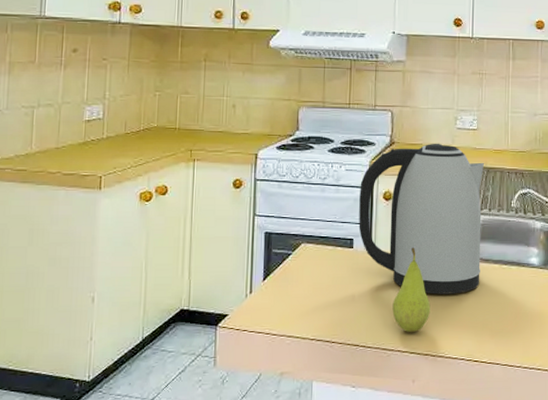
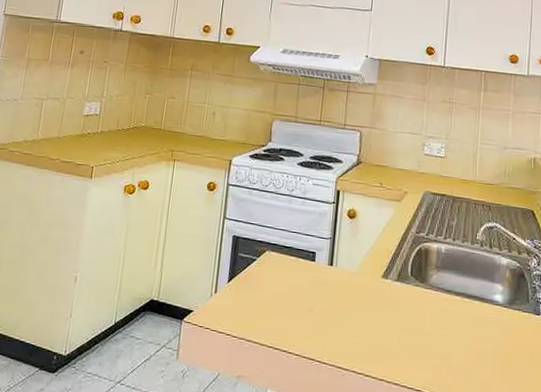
kettle: present [358,143,484,295] -> none [321,166,450,322]
fruit: present [392,247,431,333] -> none [349,268,389,356]

